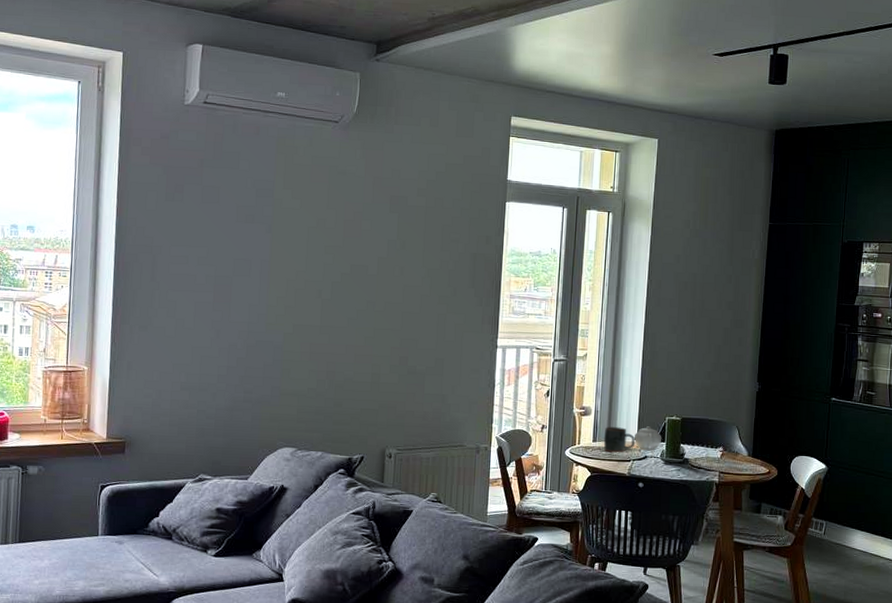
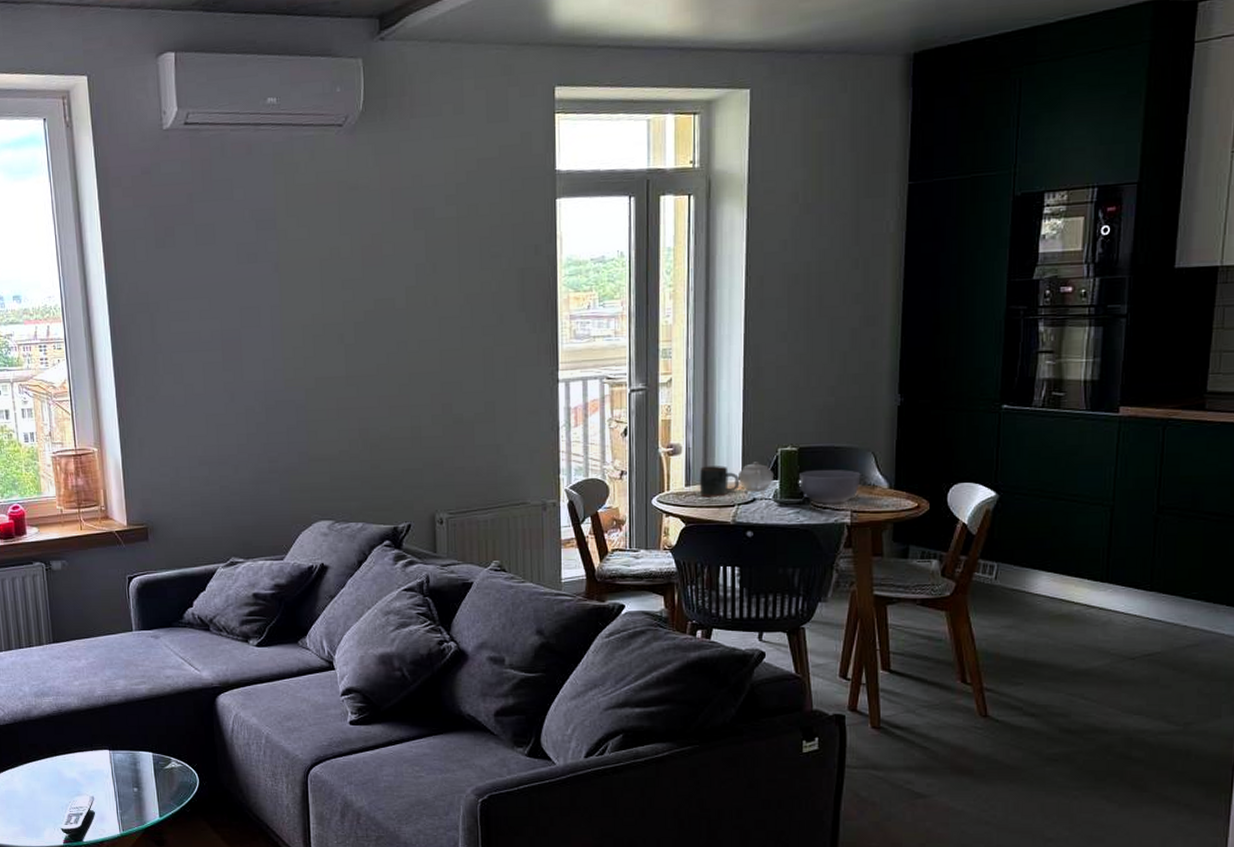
bowl: none [681,436,728,466] -> present [799,469,861,505]

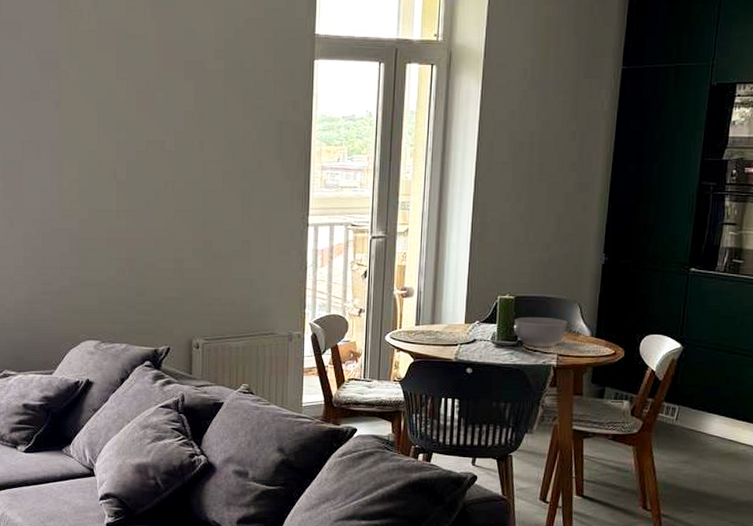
mug: present [699,466,739,498] -> none [427,308,462,337]
teapot: present [739,462,775,492] -> none [462,307,494,334]

